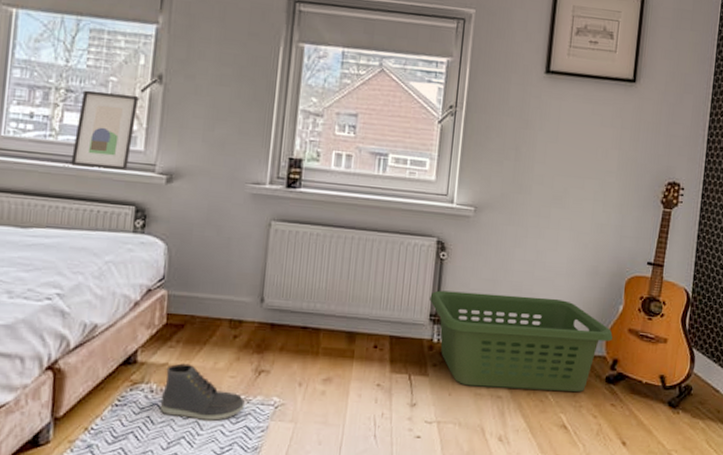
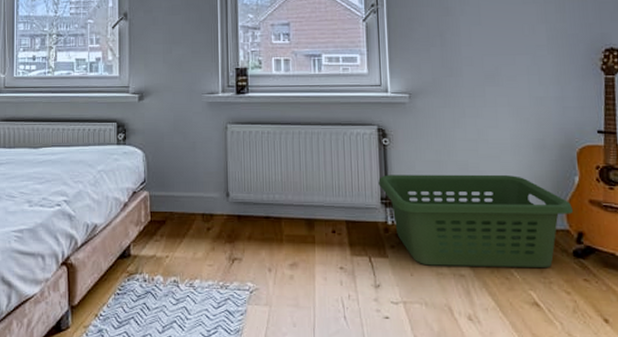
picture frame: present [71,90,139,170] -> none [65,32,111,95]
sneaker: present [159,363,245,421] -> none [153,255,223,306]

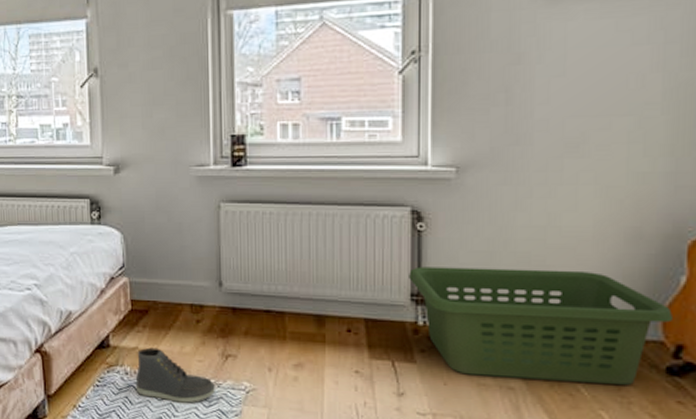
sneaker: none [153,255,223,306] -> present [135,347,215,403]

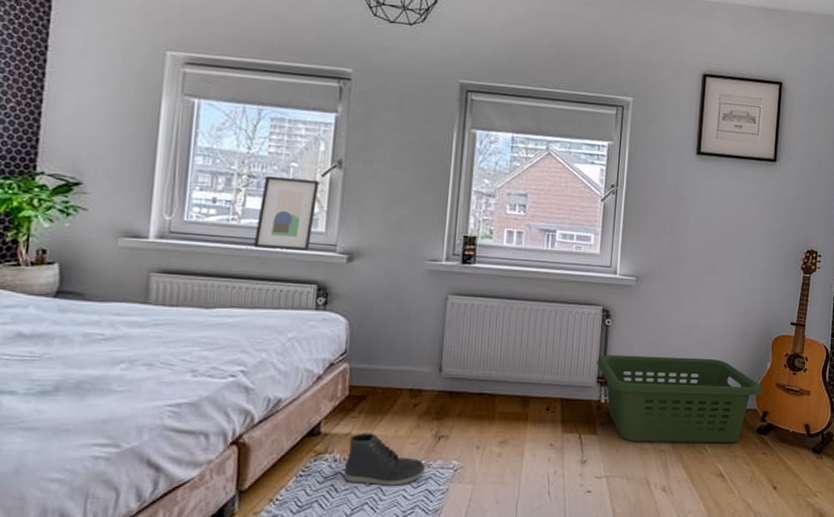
picture frame: none [29,92,80,167] -> present [253,175,320,251]

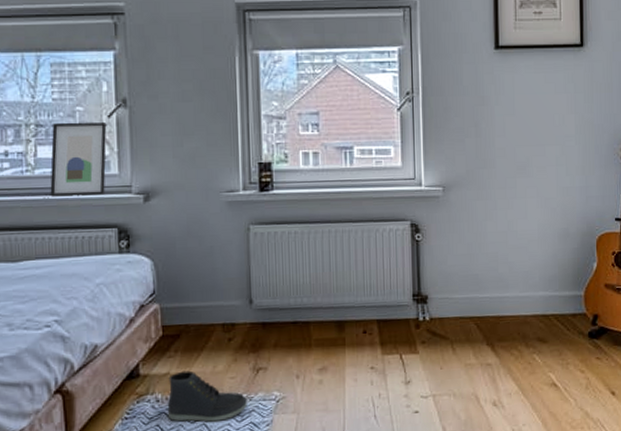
laundry basket: present [597,354,762,442] -> none [411,264,590,358]

